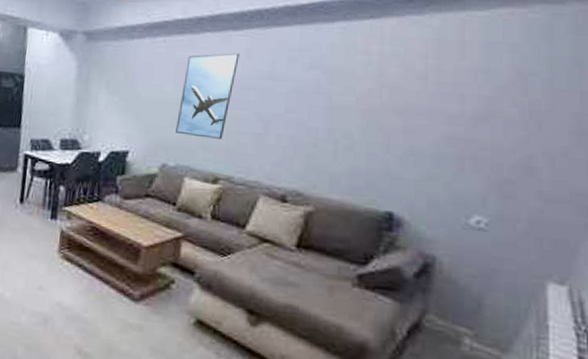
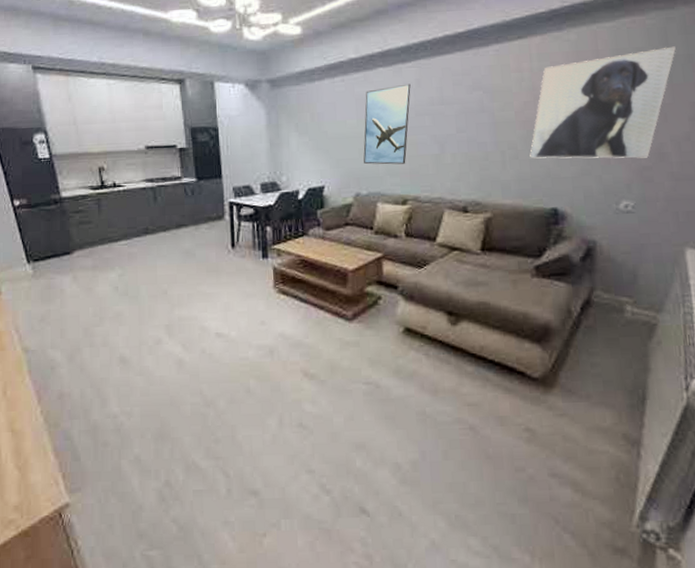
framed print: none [367,46,561,170] -> present [530,46,676,159]

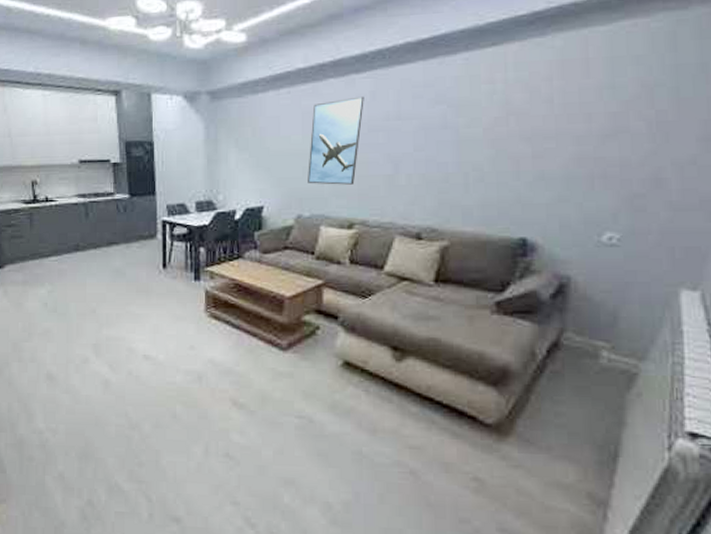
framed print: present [530,46,676,159] -> none [498,53,686,184]

